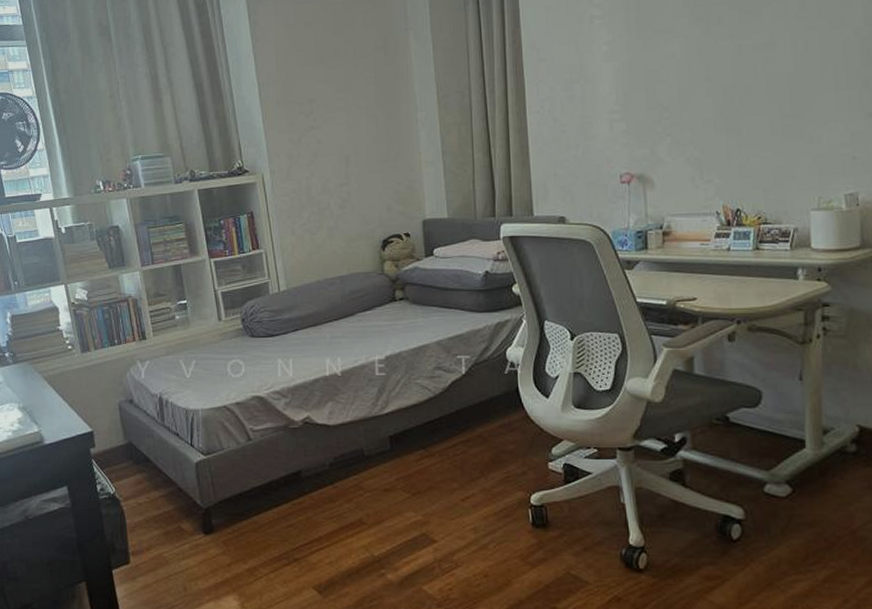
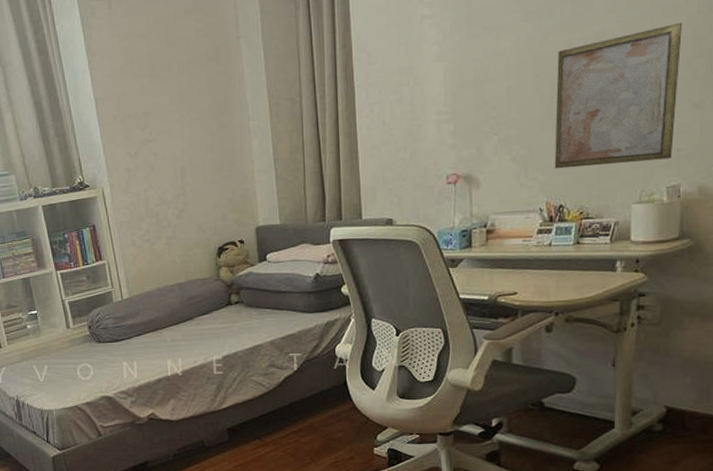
wall art: none [728,34,850,172] -> present [554,23,682,169]

